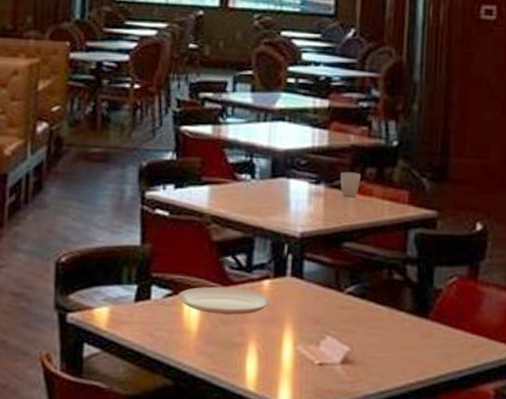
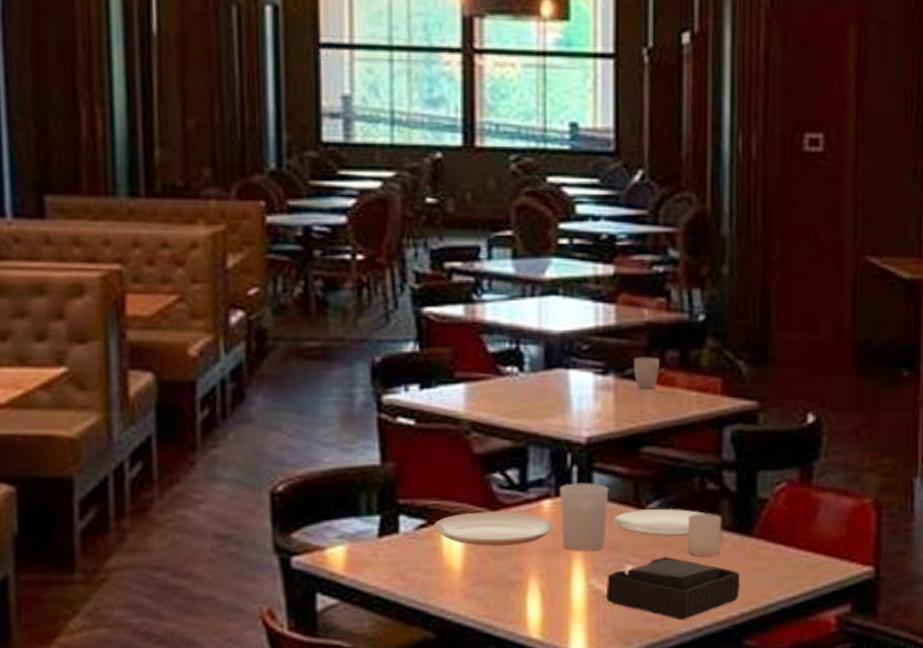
candle holder: none [276,268,316,323] -> present [559,483,609,551]
napkin holder: none [308,331,417,383] -> present [605,557,741,619]
plate: none [318,292,393,316] -> present [613,508,707,536]
cup: none [375,298,405,333] -> present [686,512,722,556]

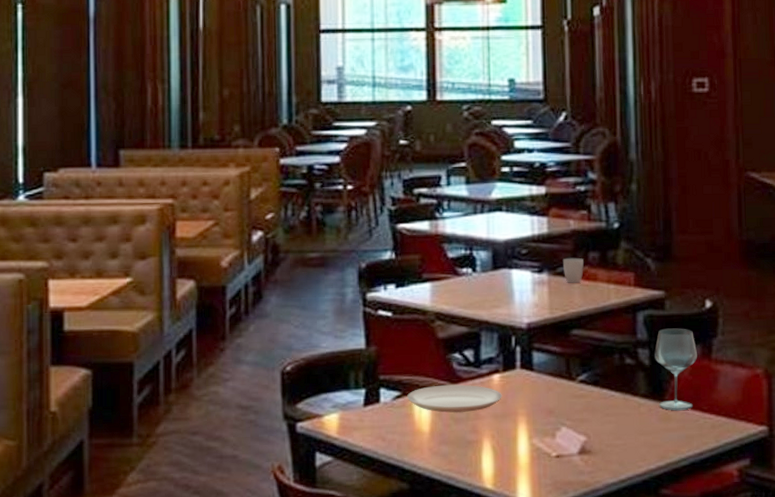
candle holder: present [559,483,609,551] -> none [506,360,546,416]
napkin holder: present [605,557,741,619] -> none [545,420,656,472]
plate: present [613,508,707,536] -> none [550,379,626,403]
cup: present [686,512,722,556] -> none [610,383,639,419]
wine glass: none [742,447,795,547] -> present [654,328,698,411]

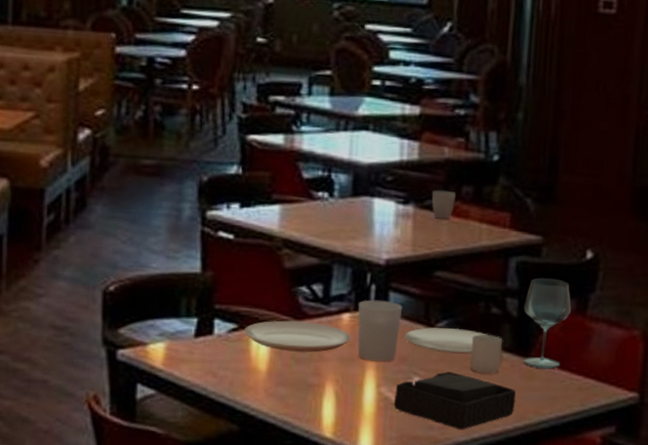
candle holder: none [506,360,546,416] -> present [357,300,403,362]
napkin holder: none [545,420,656,472] -> present [393,372,516,429]
plate: none [550,379,626,403] -> present [404,327,489,354]
cup: none [610,383,639,419] -> present [469,334,503,374]

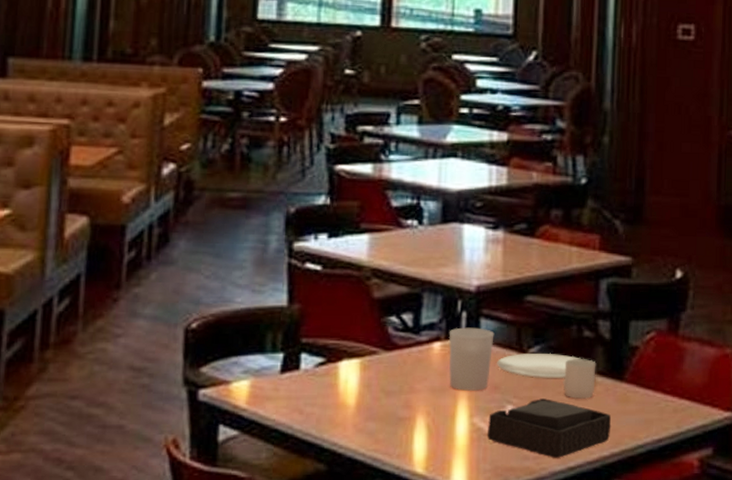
plate: present [244,320,351,353] -> none [332,352,442,384]
cup: present [432,190,456,219] -> none [521,214,545,243]
wine glass: present [523,278,572,369] -> none [615,299,664,392]

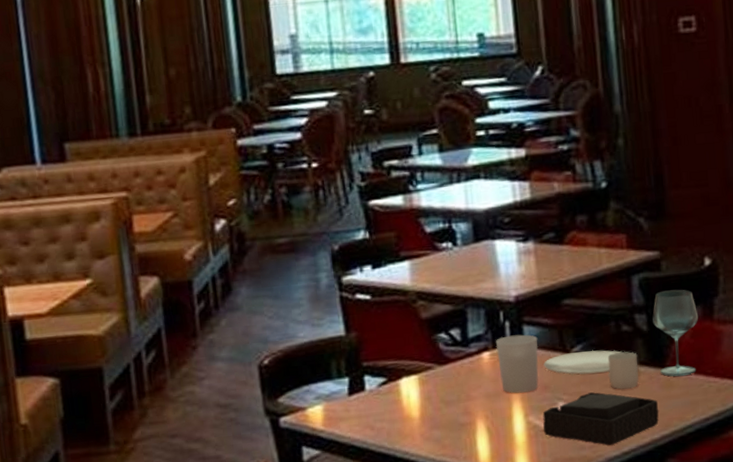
wine glass: none [615,299,664,392] -> present [652,289,699,377]

